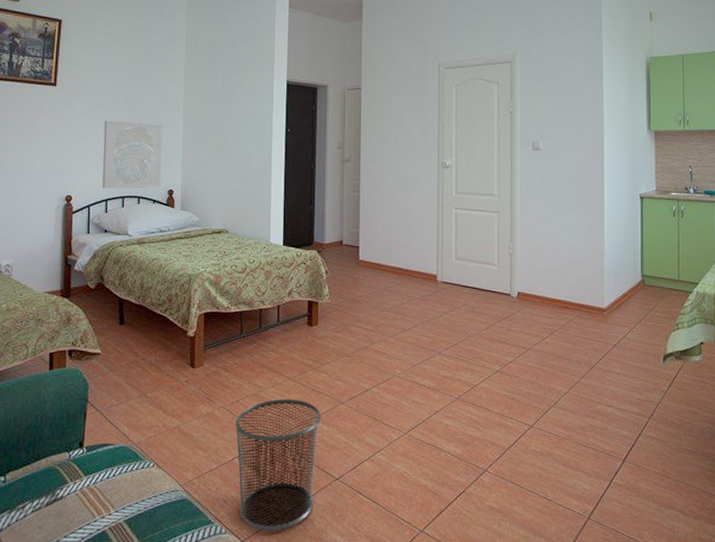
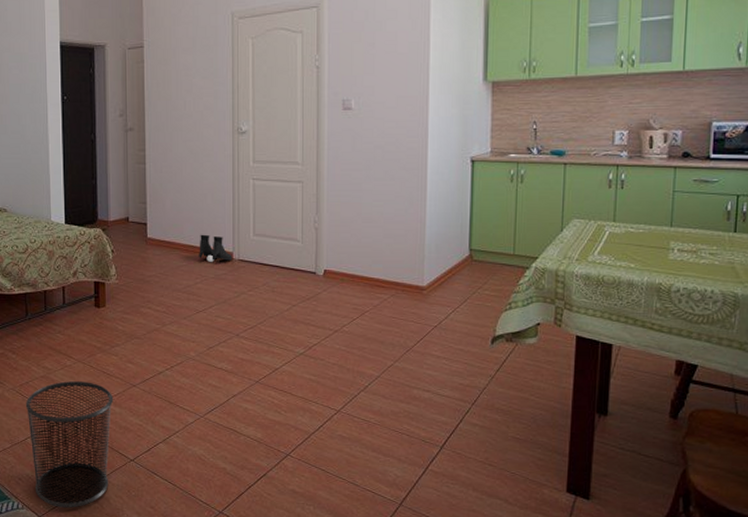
boots: none [406,257,436,283] -> present [199,234,232,262]

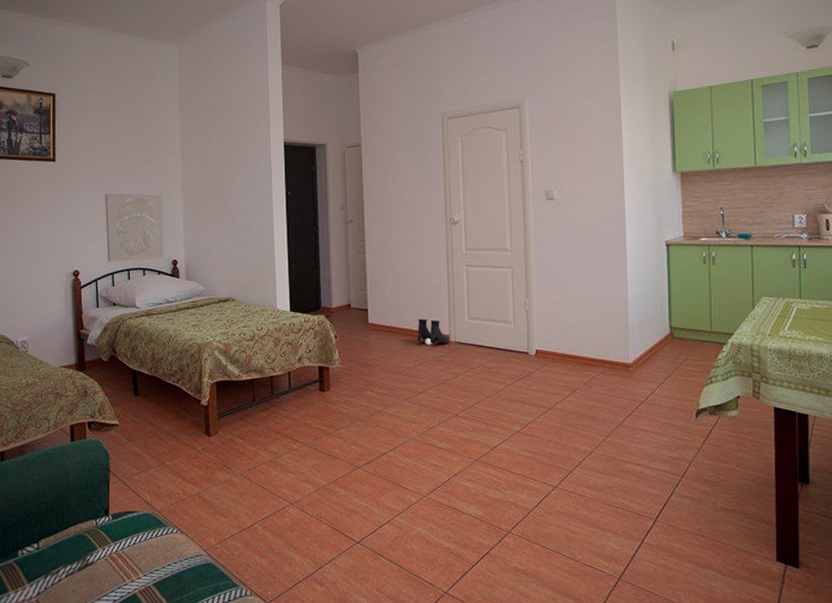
waste bin: present [25,381,114,508] -> none [253,465,339,593]

